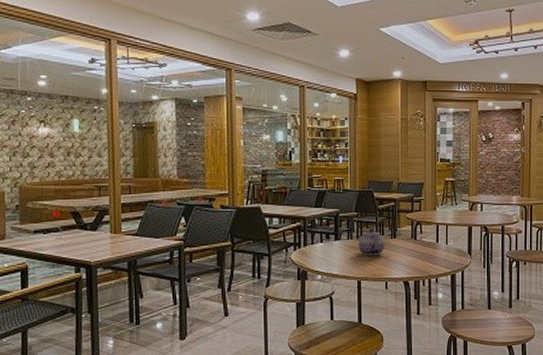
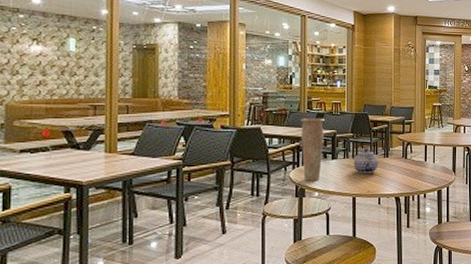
vase: none [300,196,327,263] -> present [300,118,325,181]

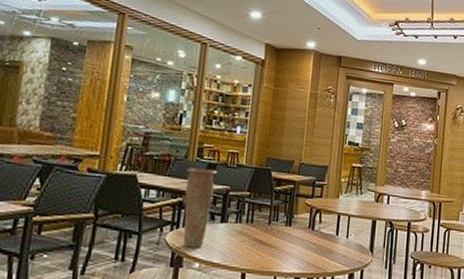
teapot: present [354,148,378,174] -> none [247,211,279,245]

